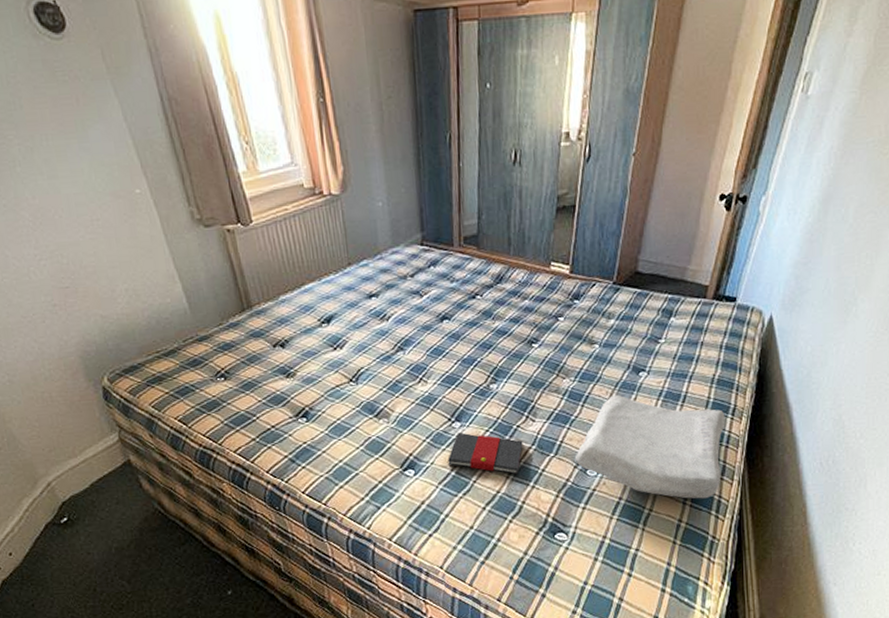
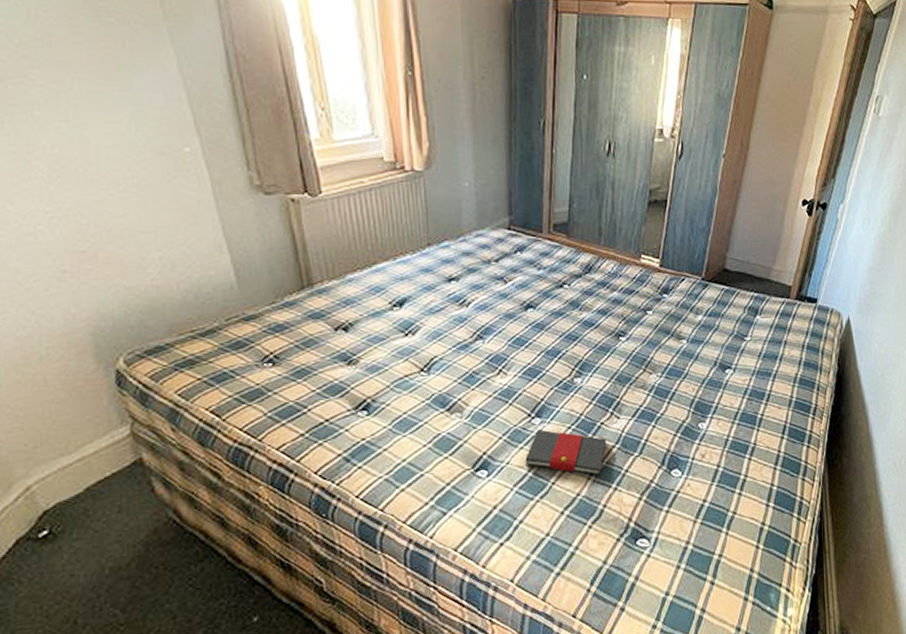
soap bar: present [574,394,725,499] -> none [659,392,807,501]

